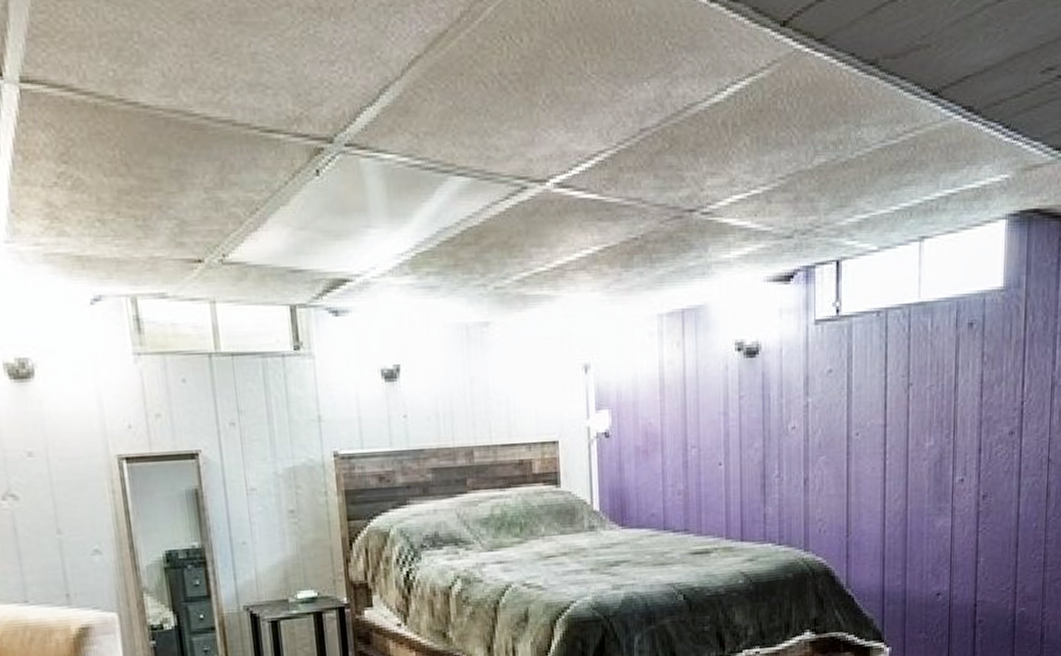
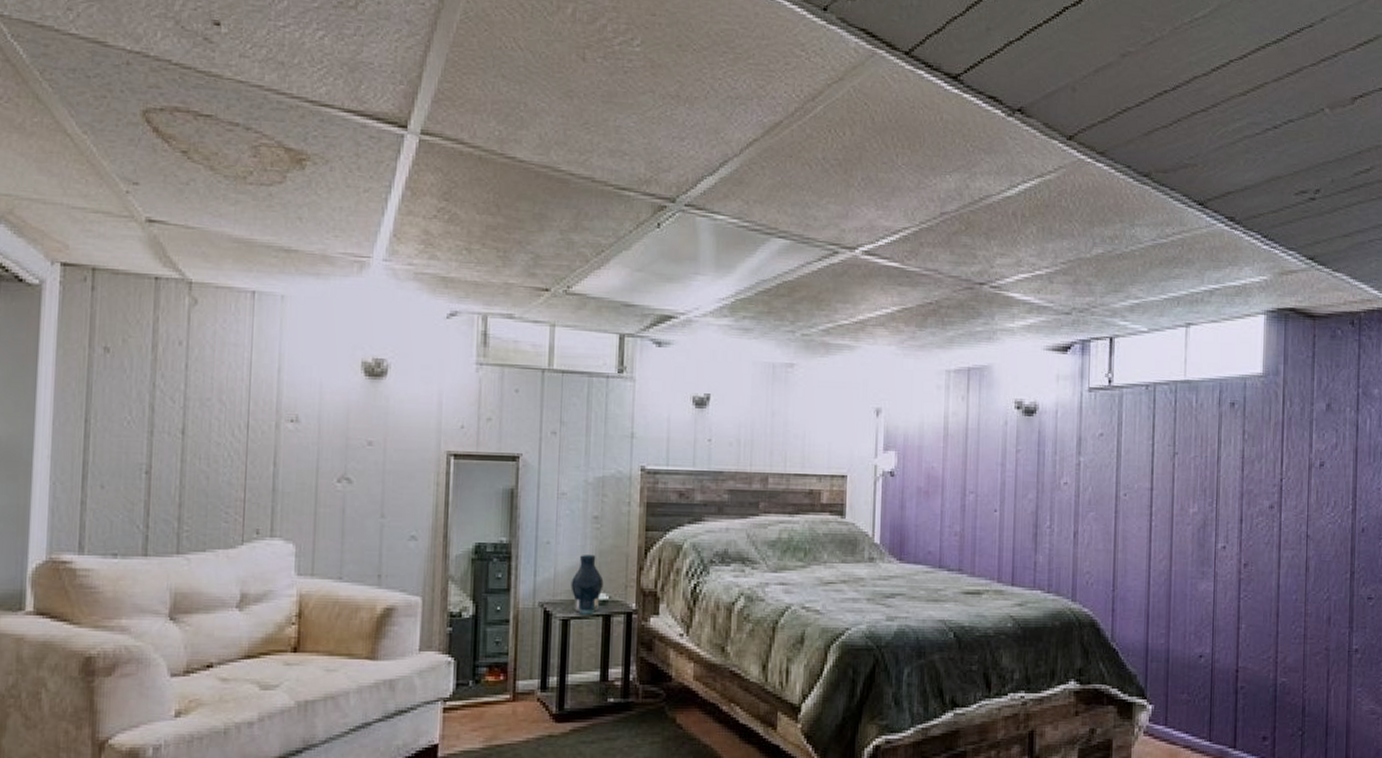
vase: none [274,551,310,615] -> present [570,555,604,615]

